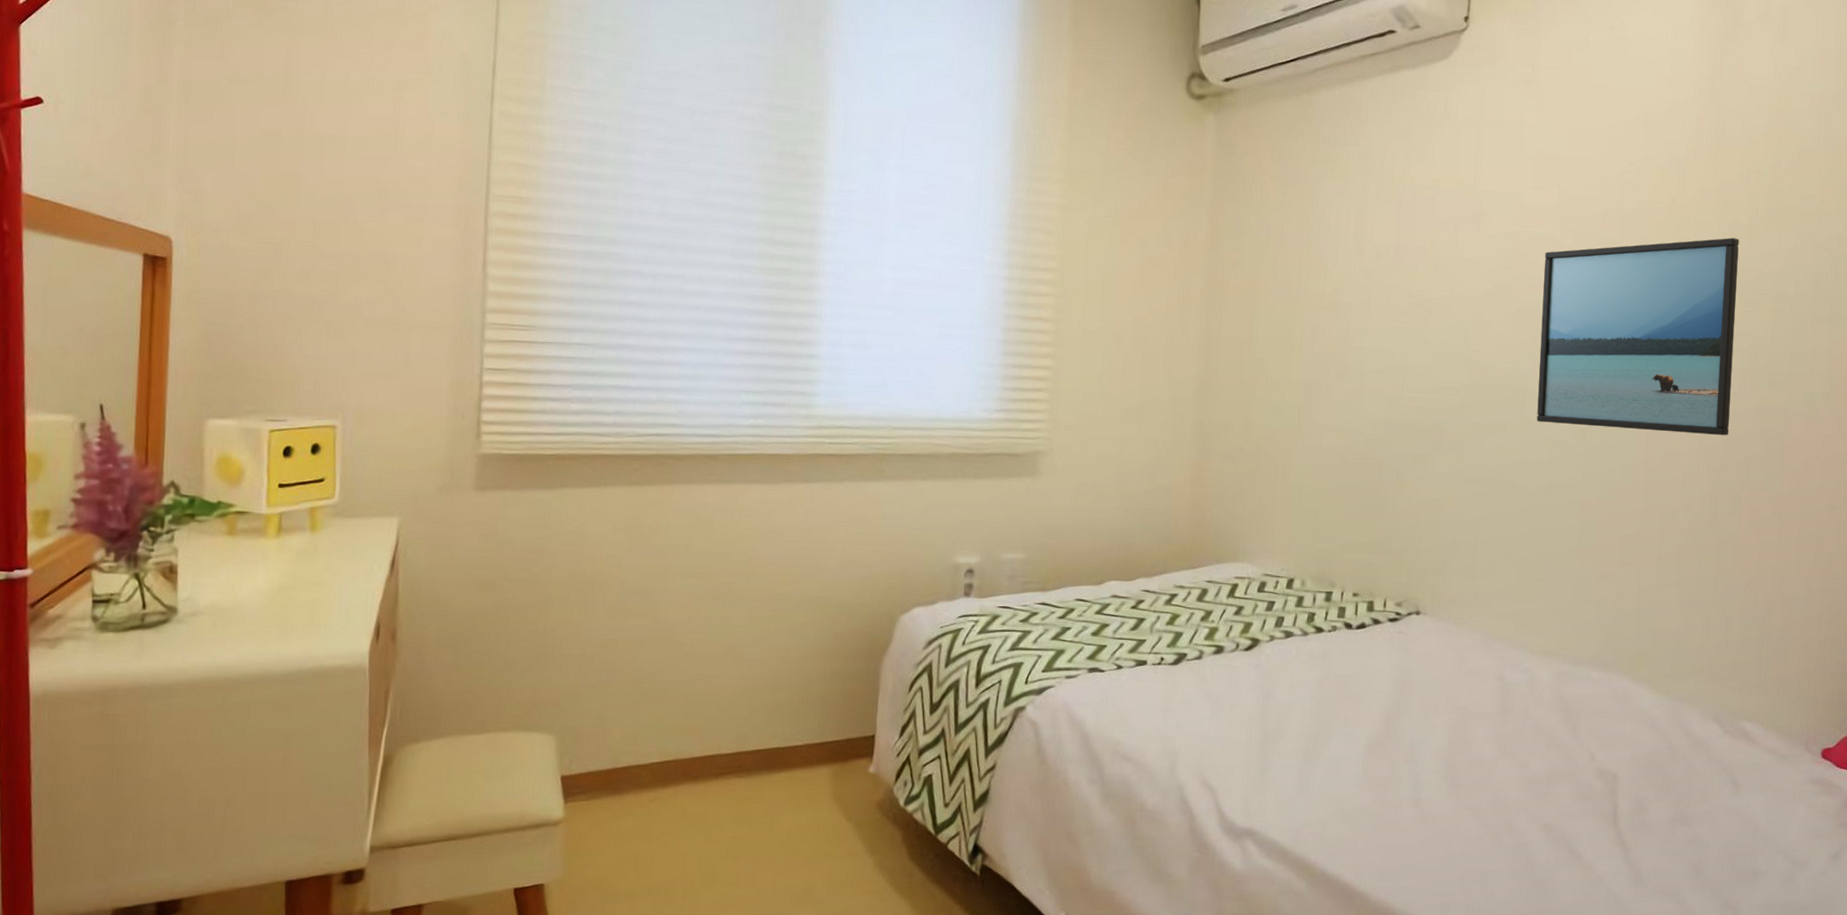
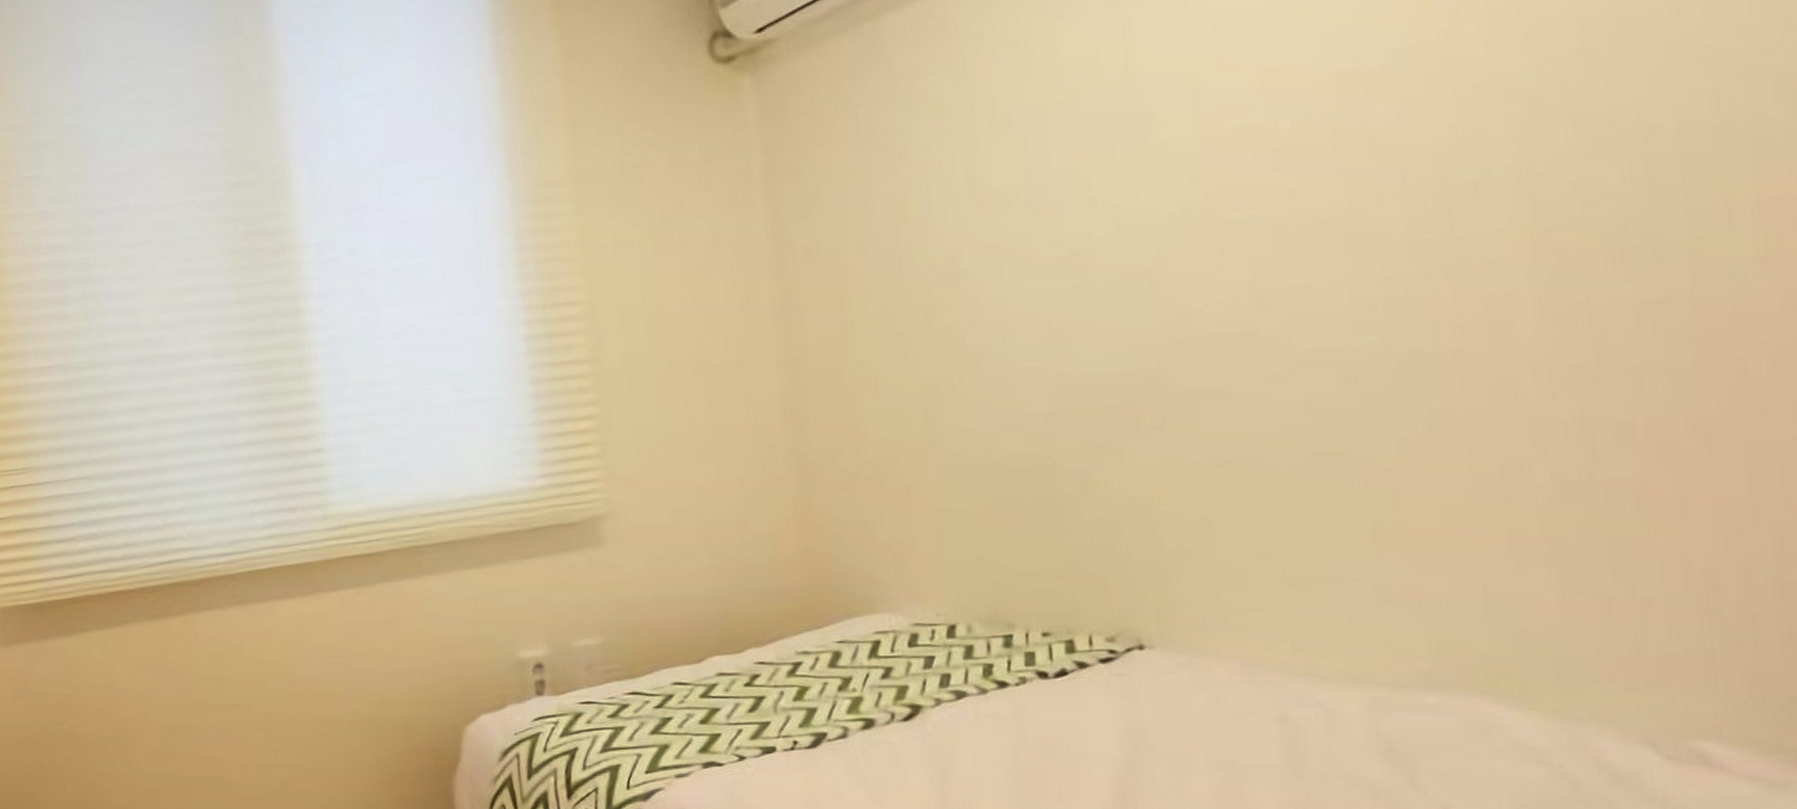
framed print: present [1537,237,1739,436] -> none [1251,67,1598,374]

